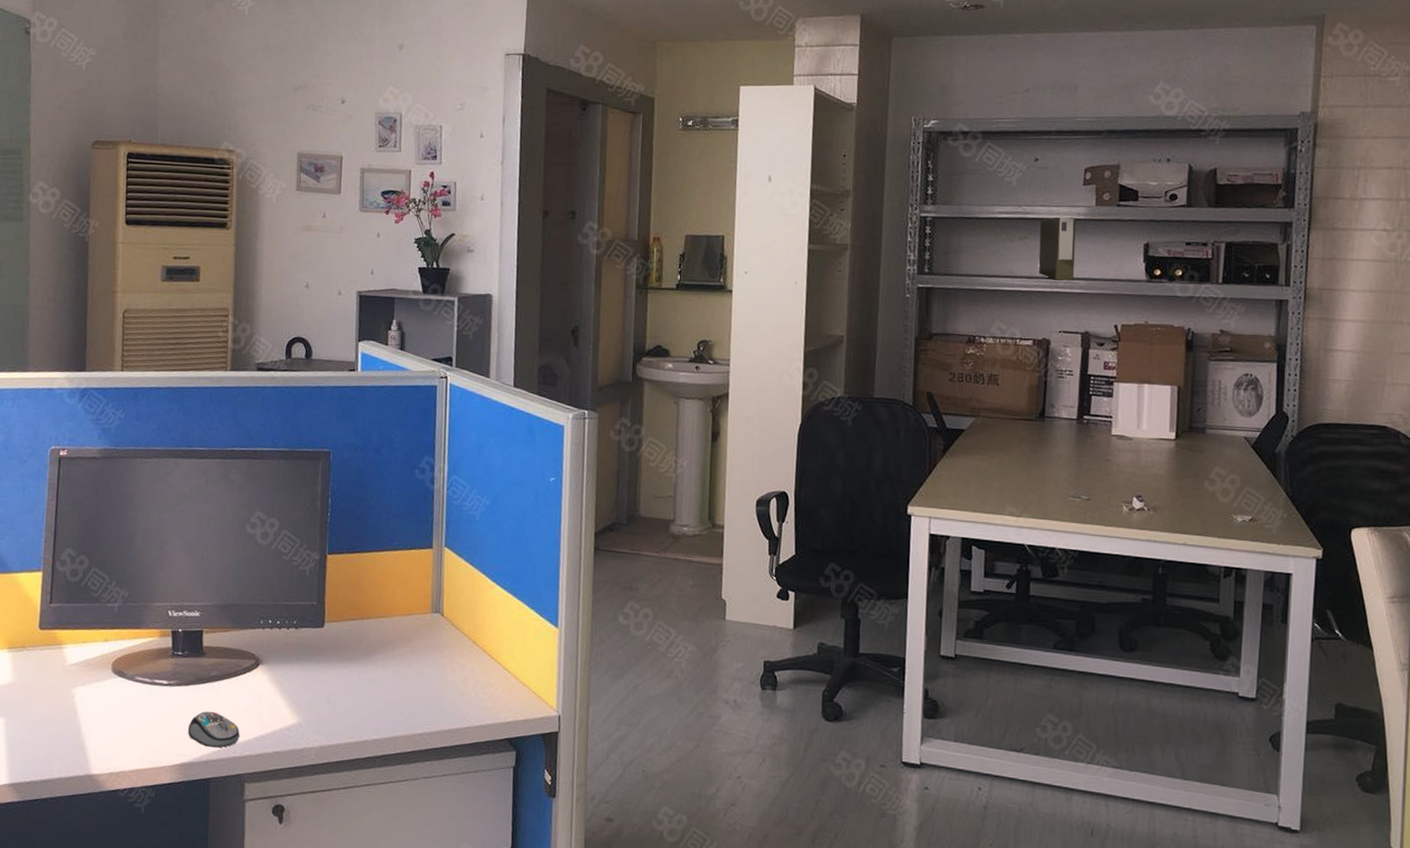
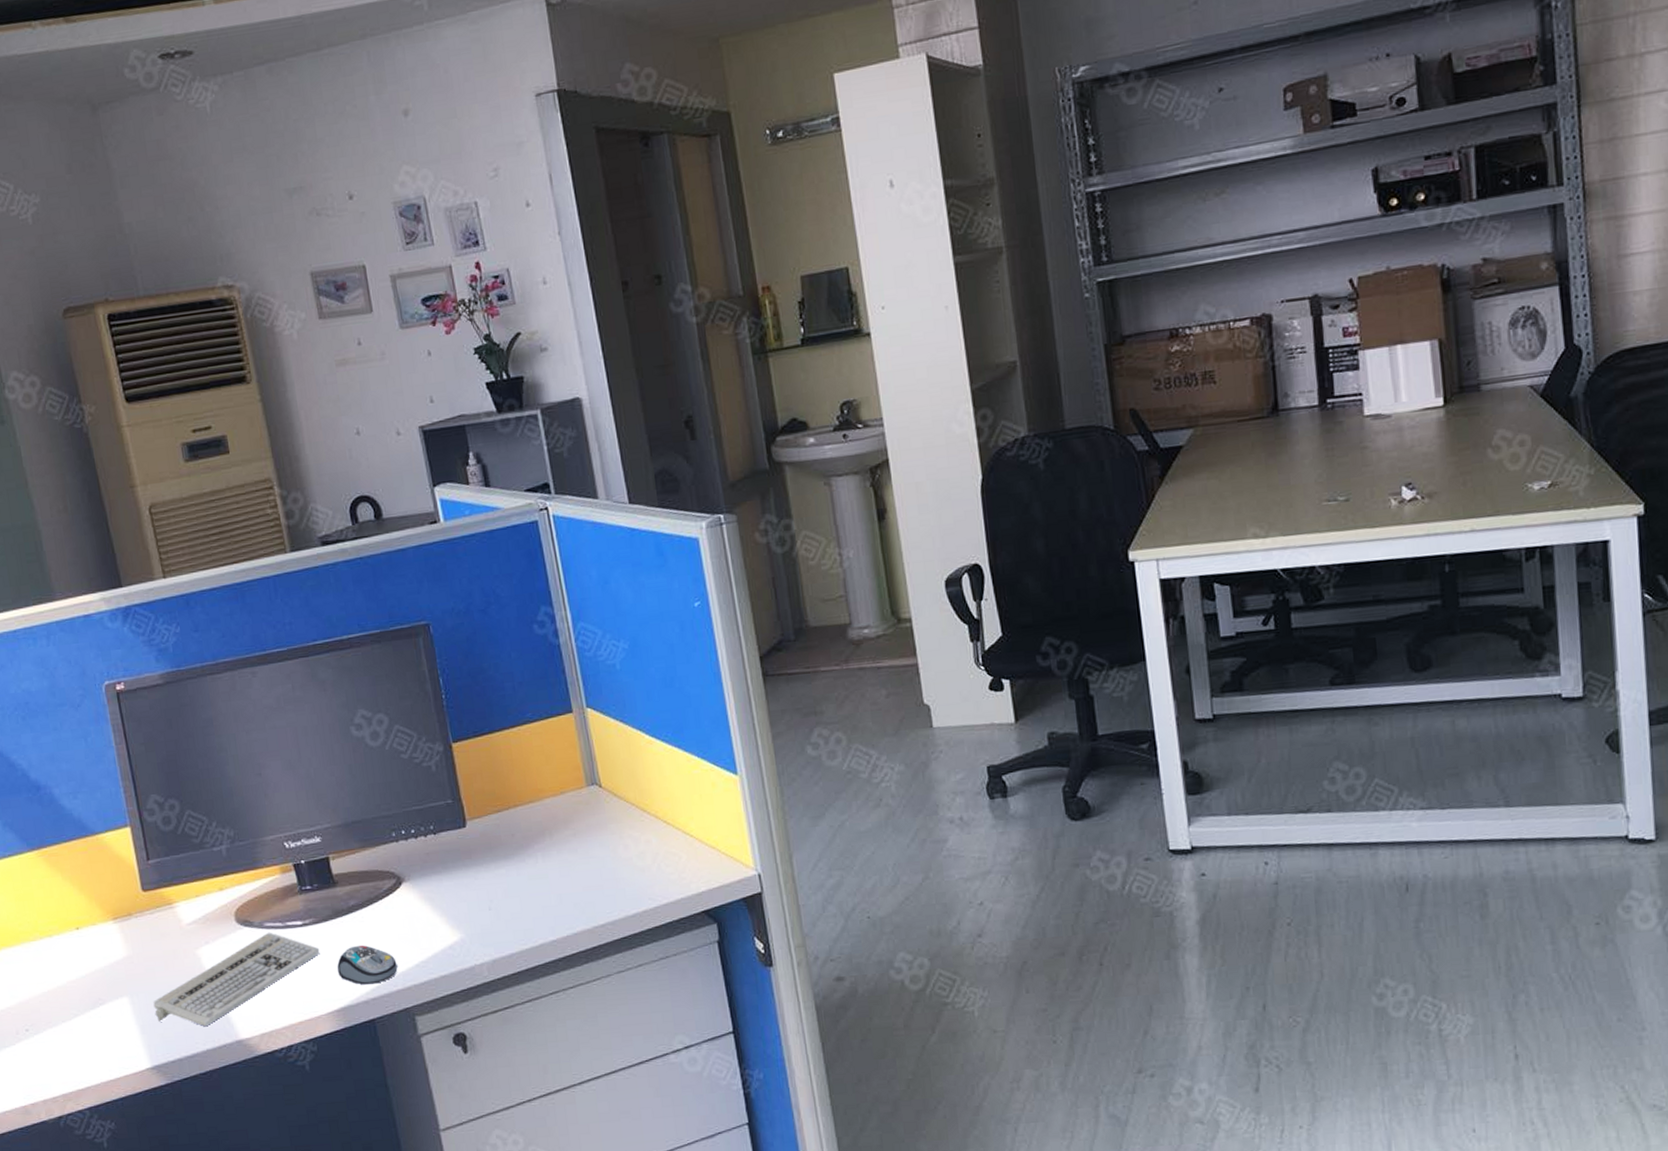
computer keyboard: none [23,685,177,757] -> present [153,932,320,1027]
binder: present [1038,217,1077,281] -> none [1236,153,1291,239]

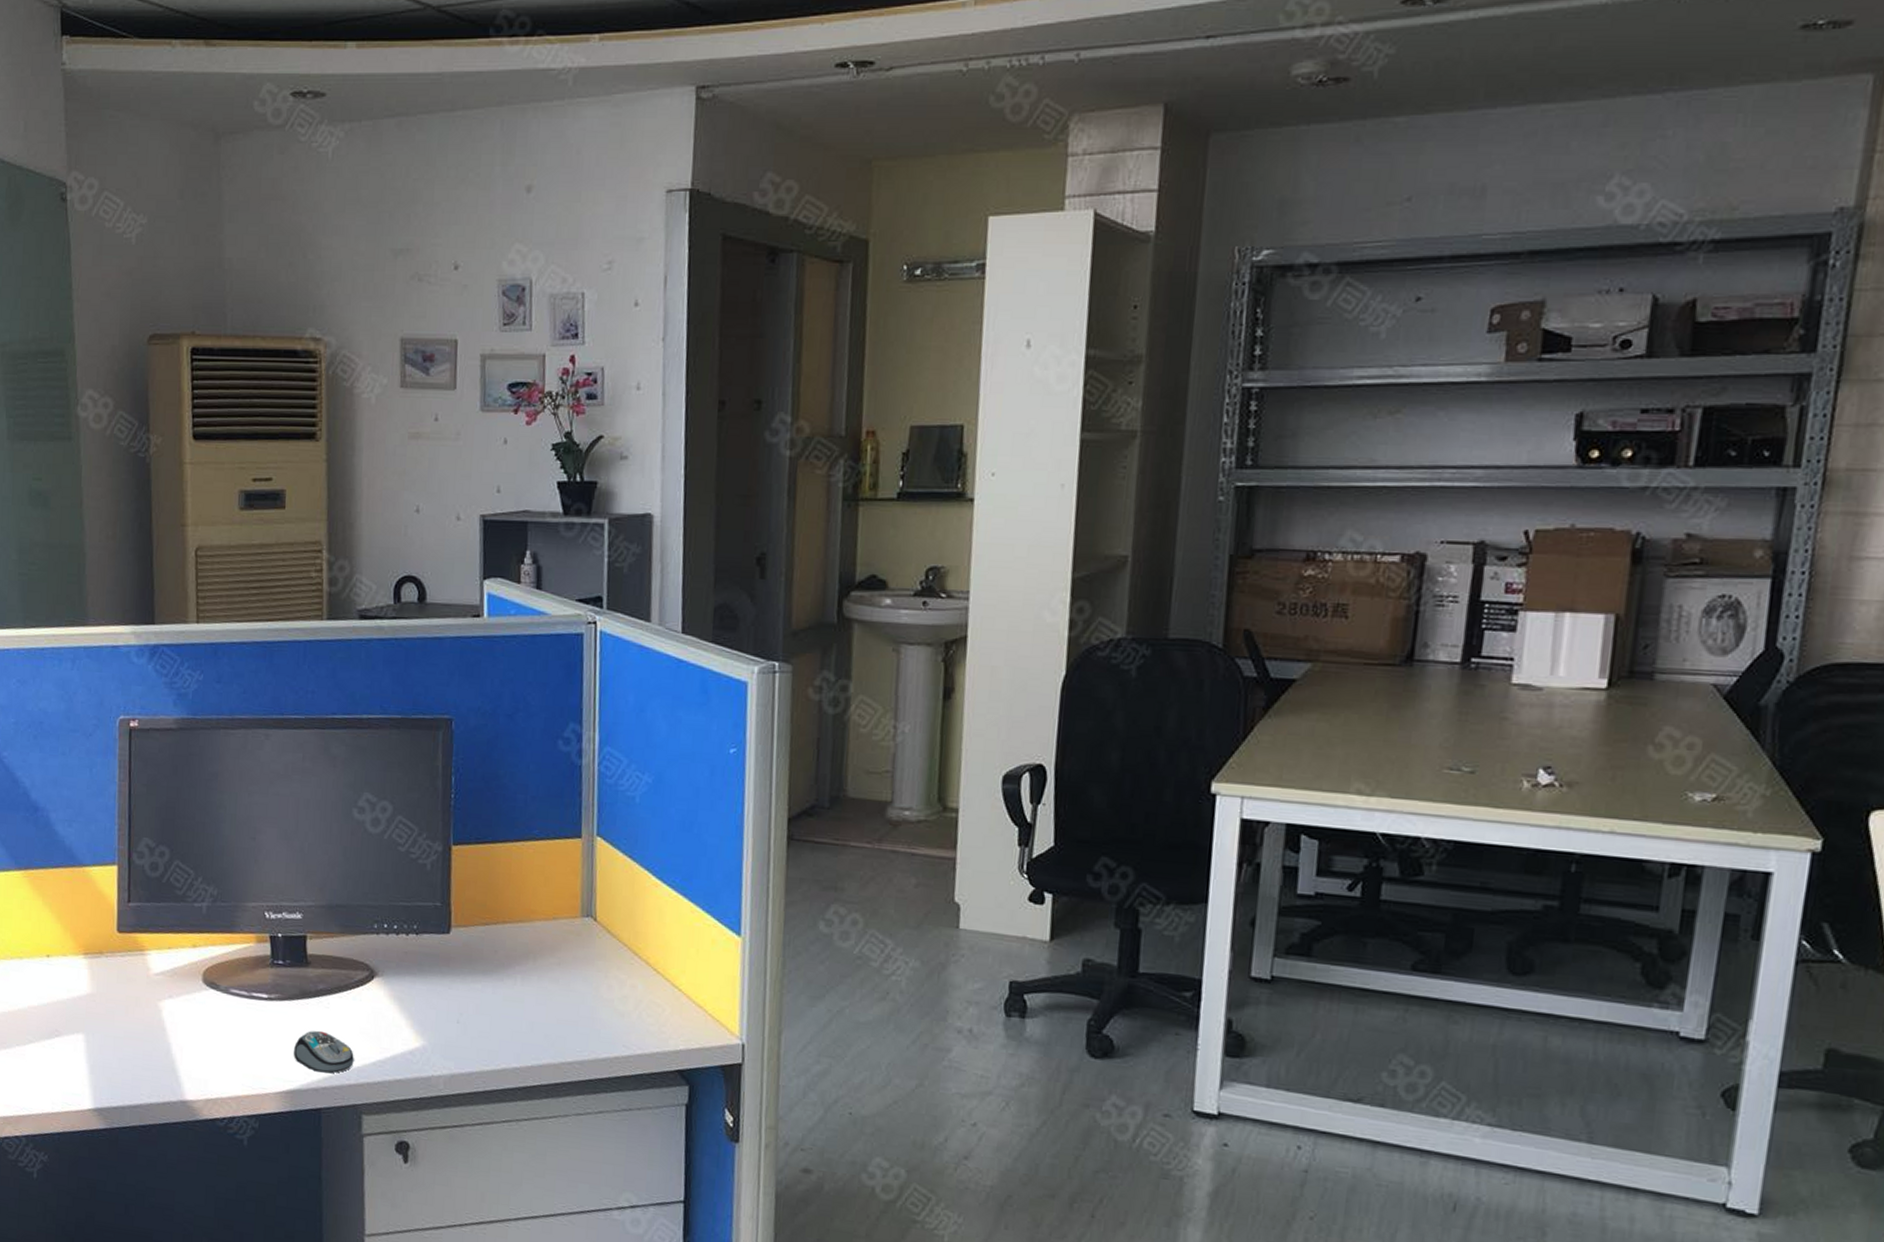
computer keyboard: present [153,932,320,1027] -> none [106,998,280,1080]

